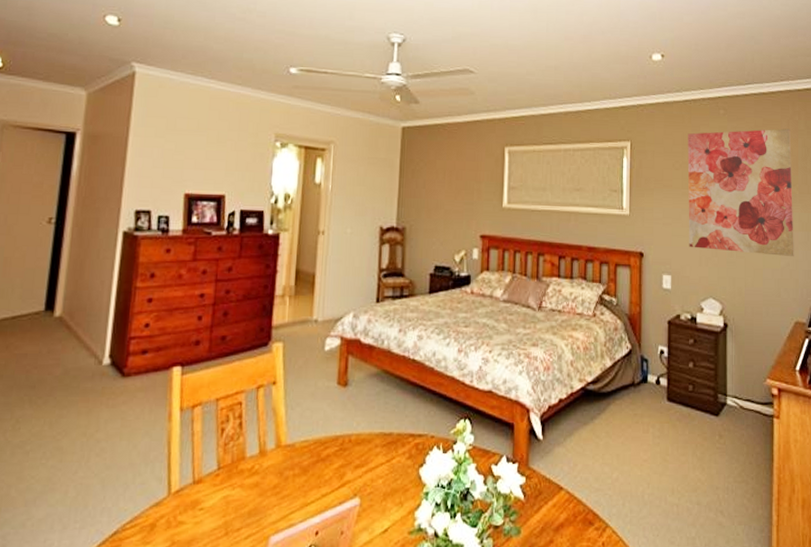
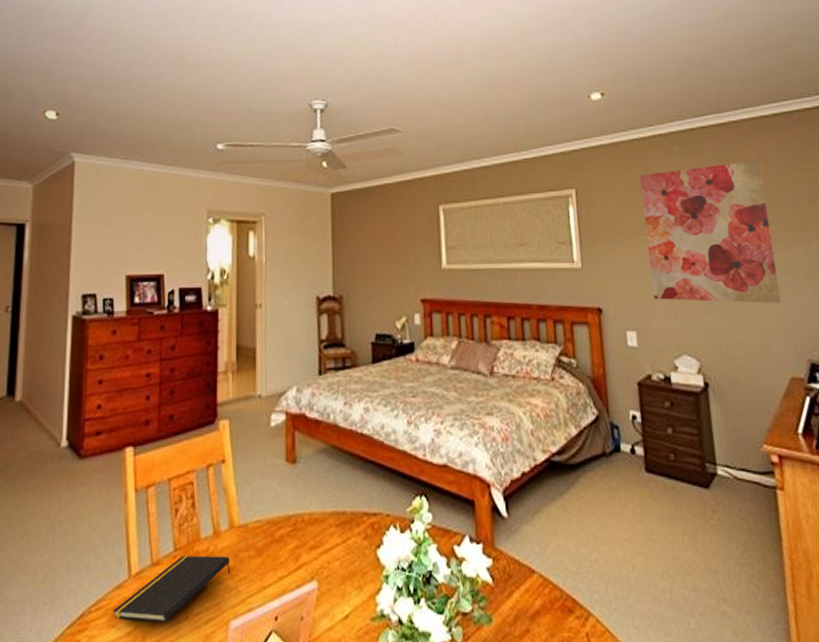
notepad: none [149,474,274,538] -> present [113,556,231,622]

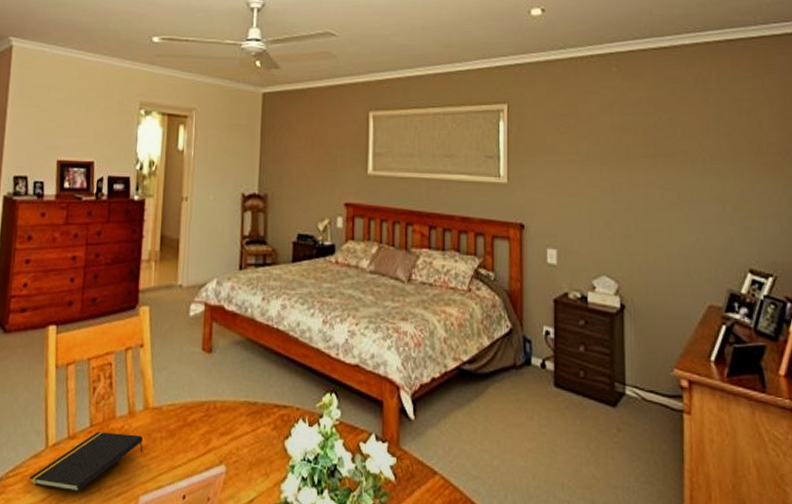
wall art: present [639,160,781,303] -> none [574,87,706,231]

